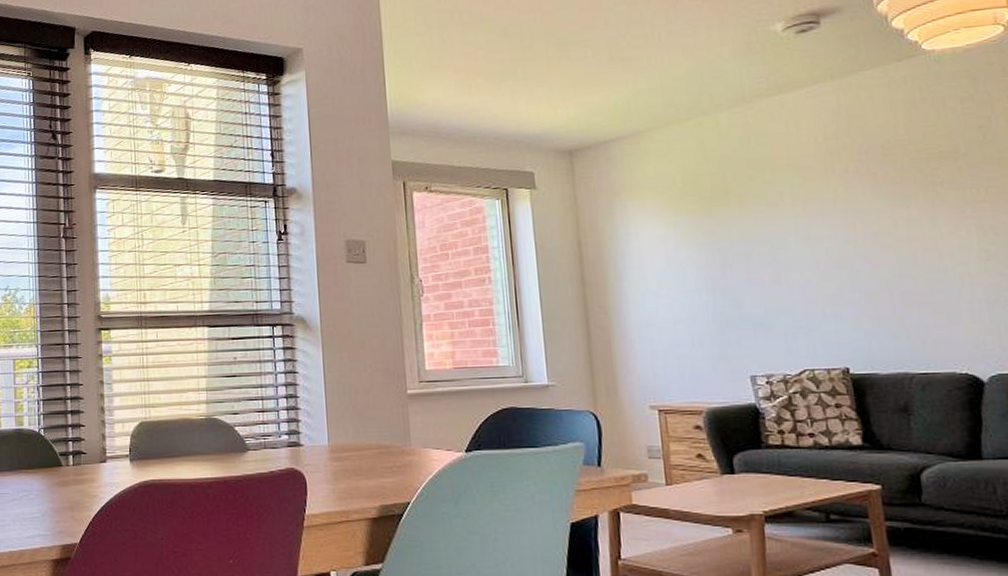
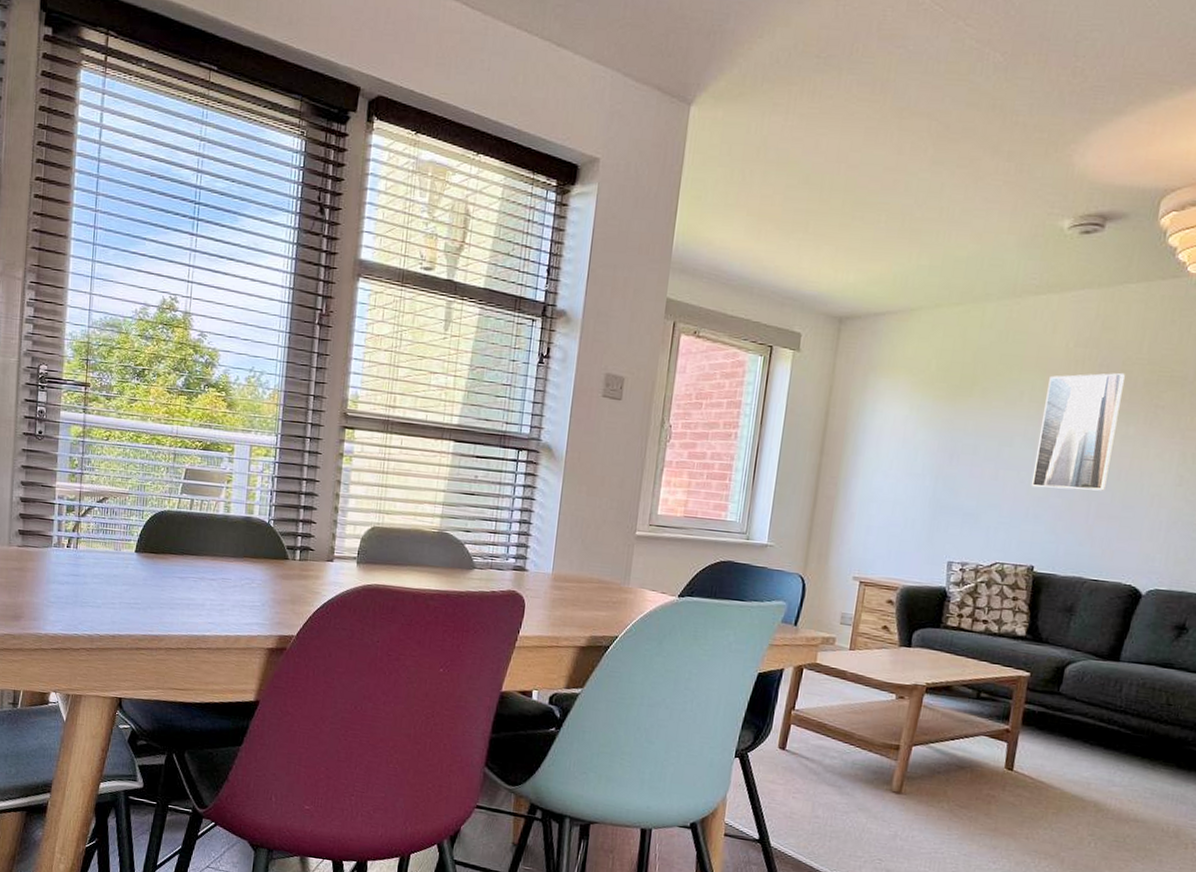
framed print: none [807,156,904,286] -> present [1030,372,1125,491]

